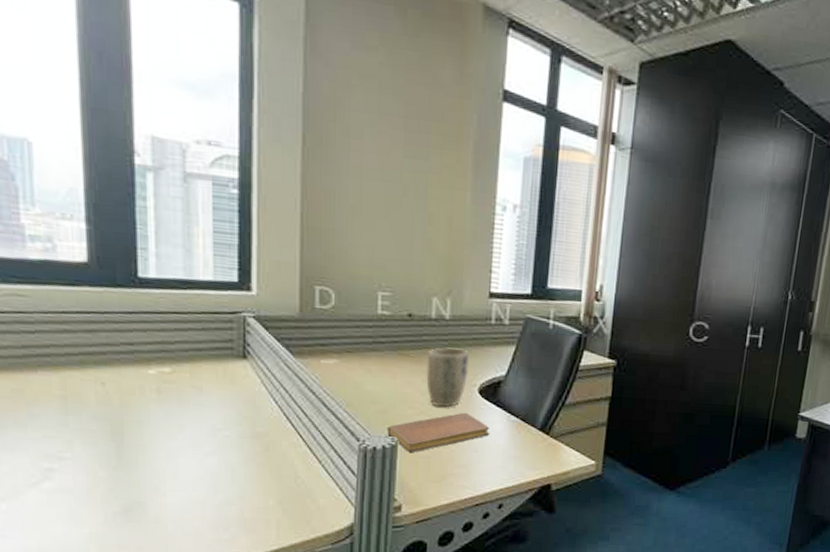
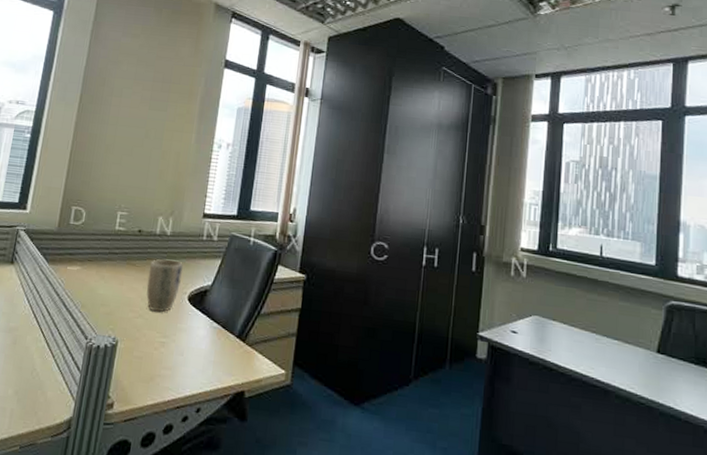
notebook: present [387,412,490,453] -> none [110,317,195,353]

